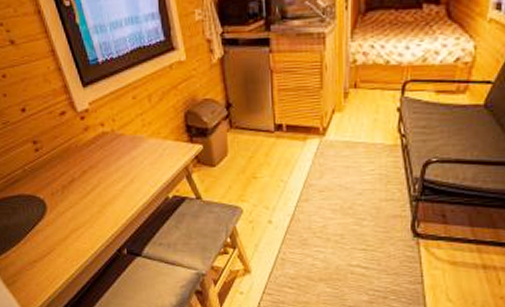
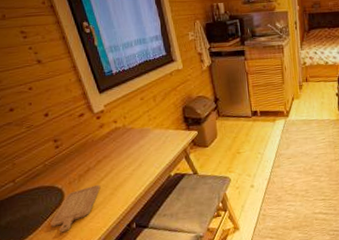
chopping board: none [33,199,87,249] -> present [50,184,101,233]

